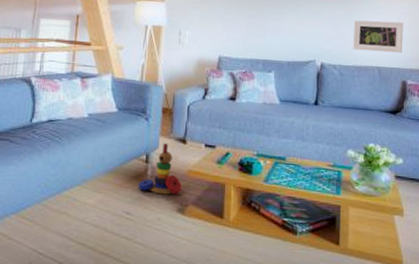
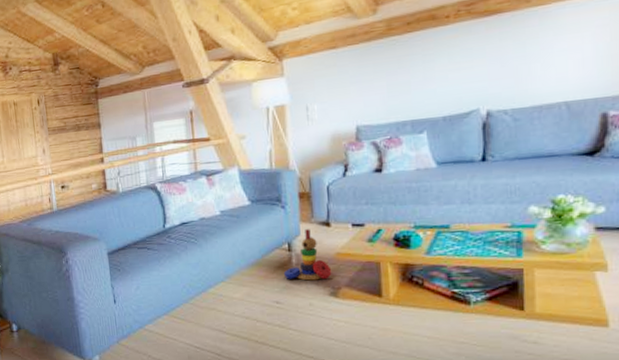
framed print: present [352,20,403,54] -> none [528,38,602,87]

